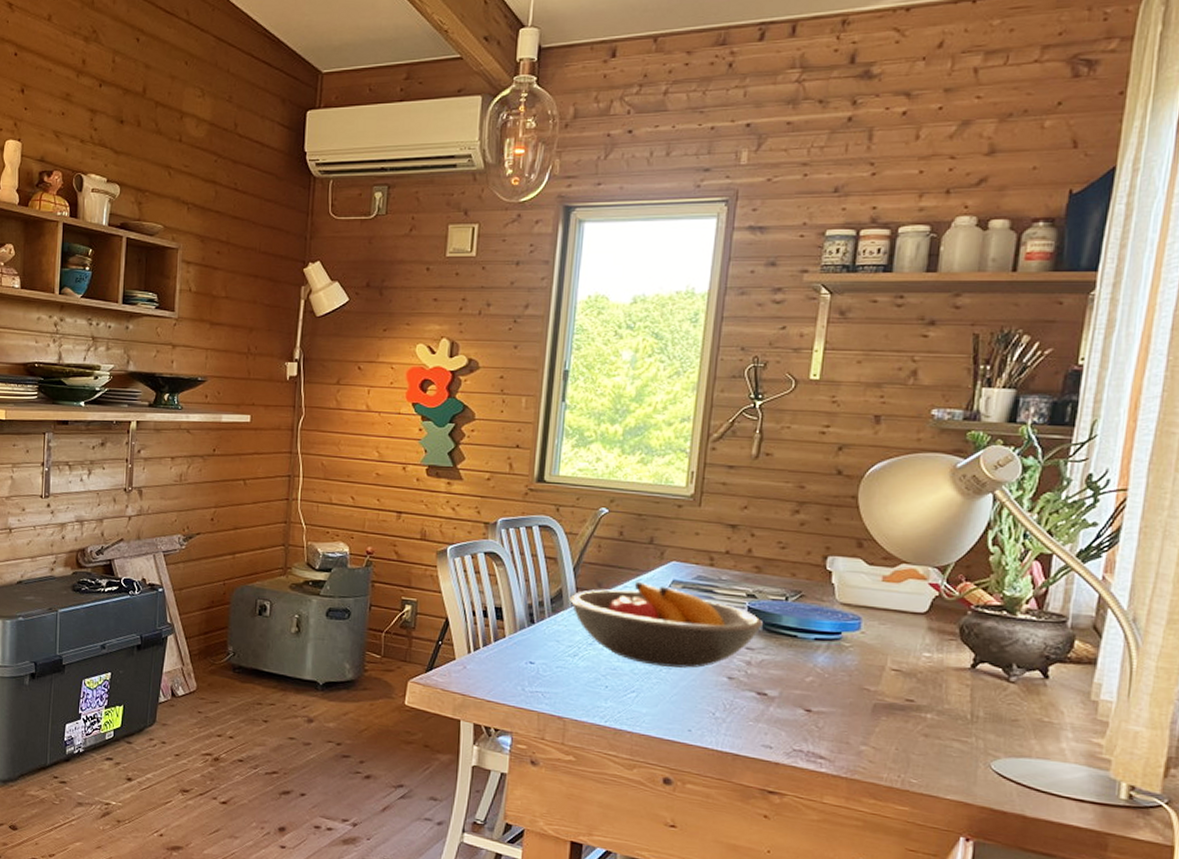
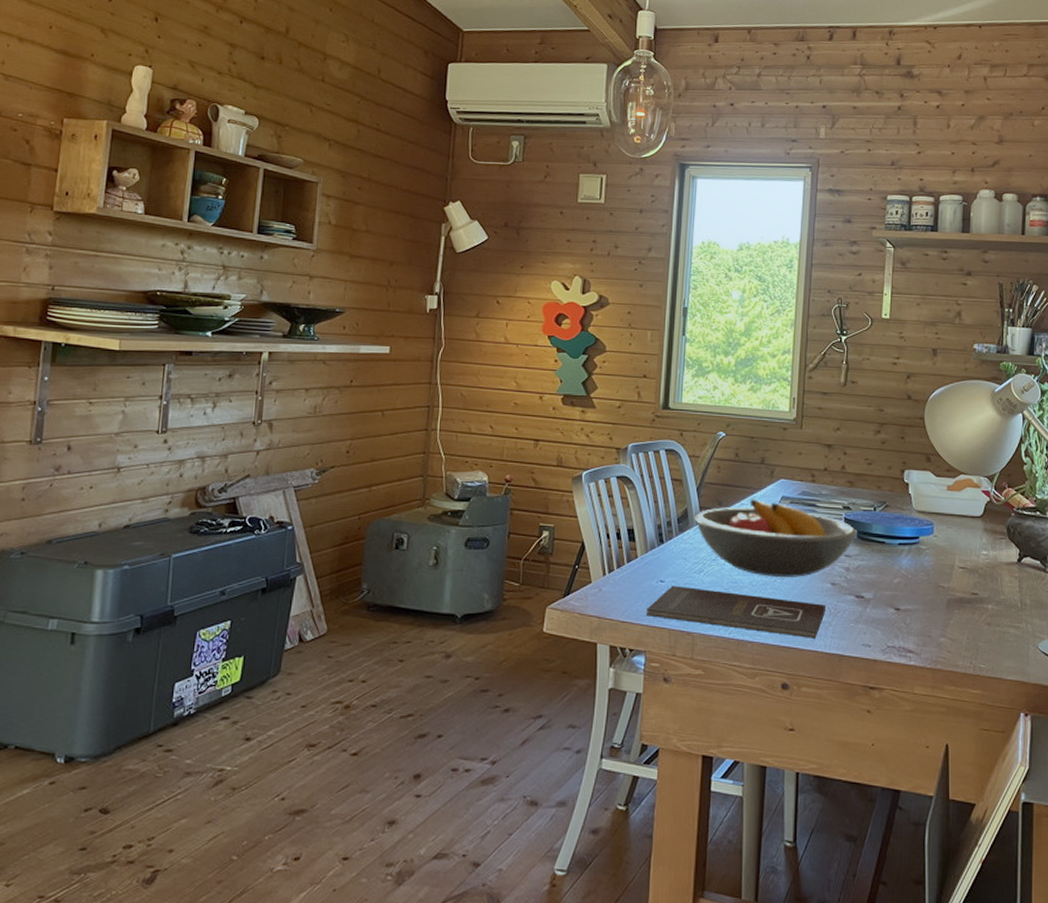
book: none [514,668,721,734] -> present [646,585,826,638]

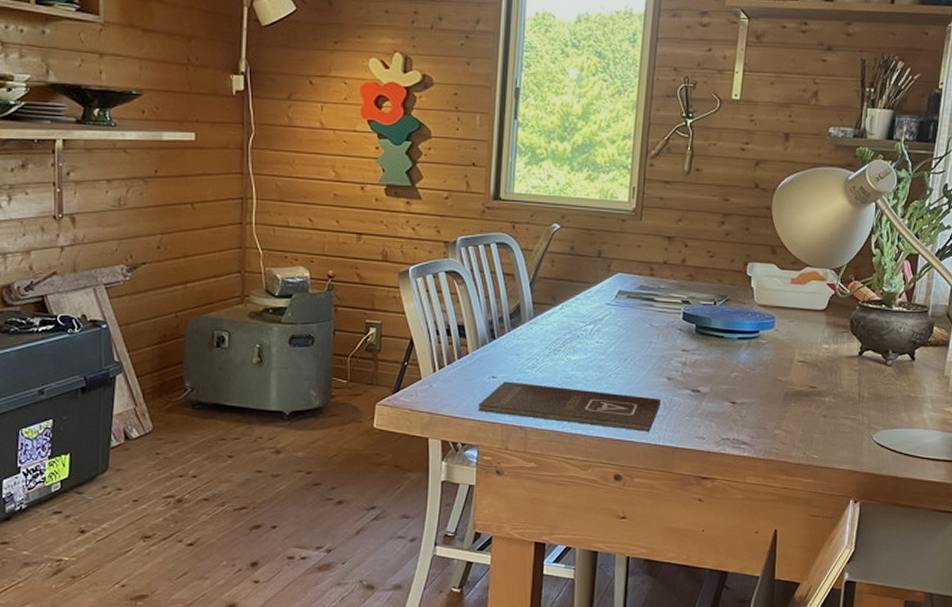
fruit bowl: present [694,499,857,578] -> none [527,293,696,373]

